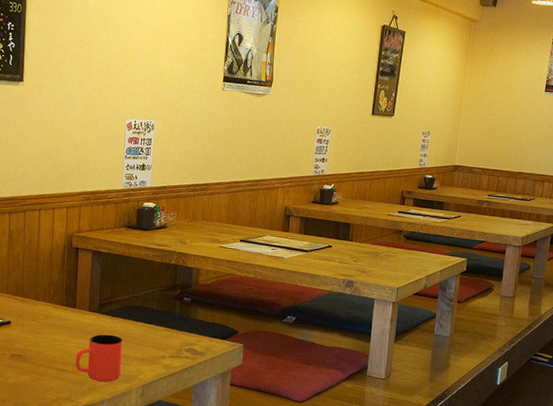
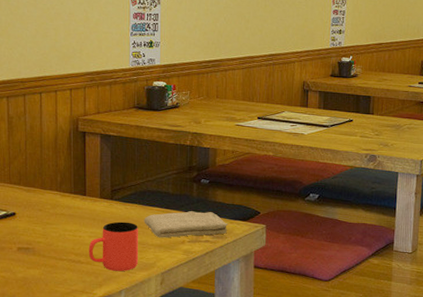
washcloth: none [128,327,208,353] -> present [144,211,228,238]

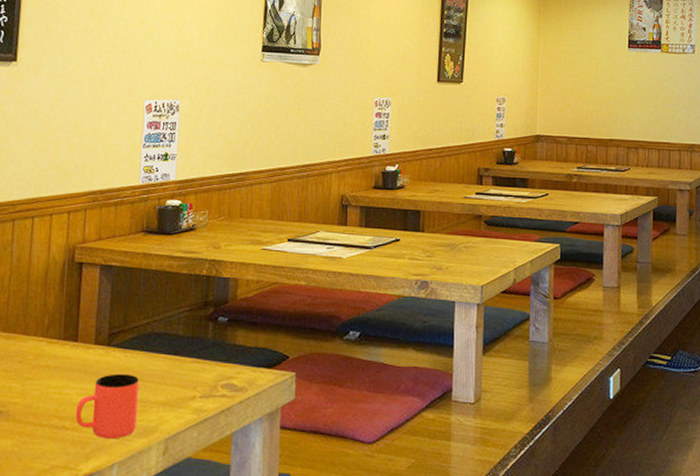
washcloth: present [144,211,228,238] -> none [146,358,250,394]

